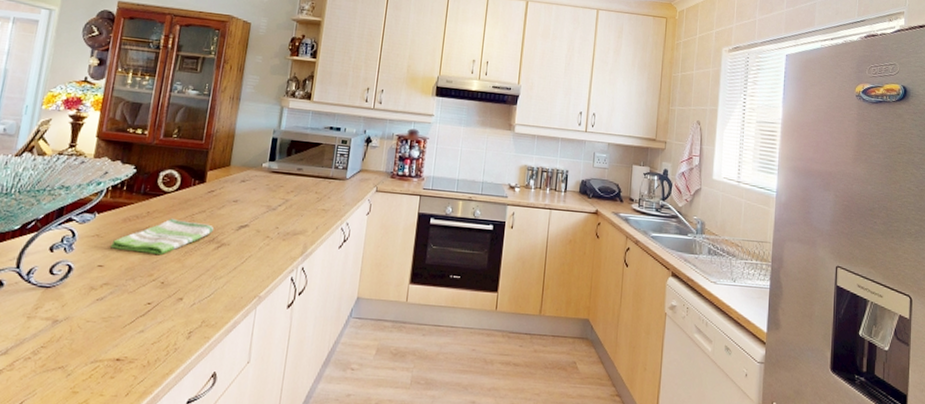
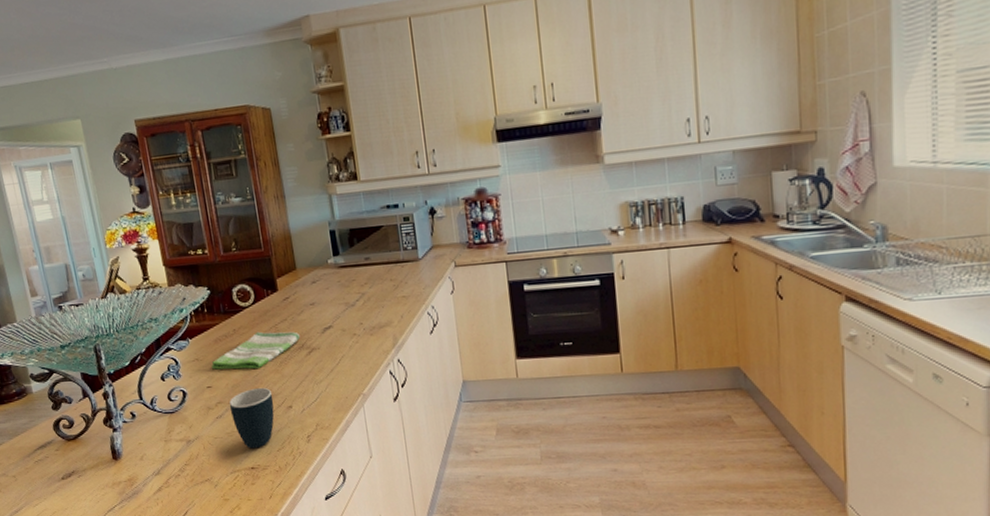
mug: none [113,274,167,339] -> present [229,387,275,449]

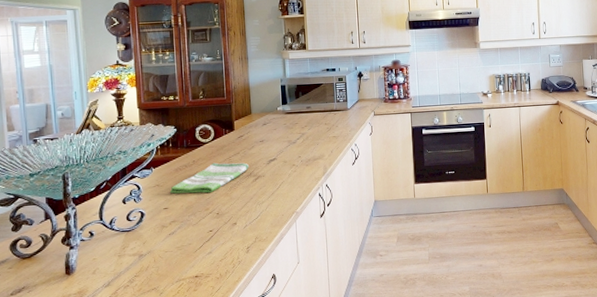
mug: present [229,387,275,449] -> none [182,208,221,260]

